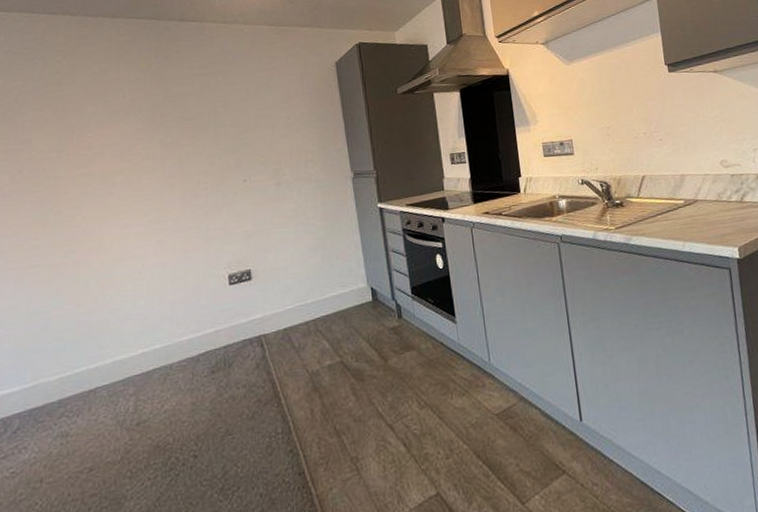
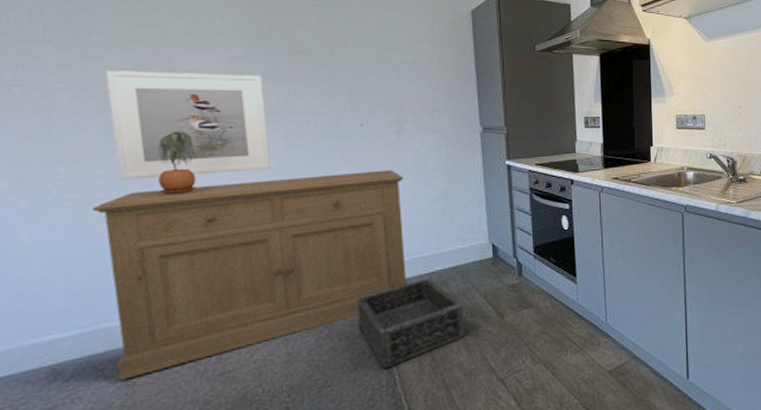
sideboard: none [29,221,295,431] -> present [92,170,407,380]
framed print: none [36,143,171,248] -> present [106,71,272,180]
potted plant: none [79,200,111,259] -> present [158,131,197,195]
basket: none [250,325,352,416] -> present [356,279,465,369]

